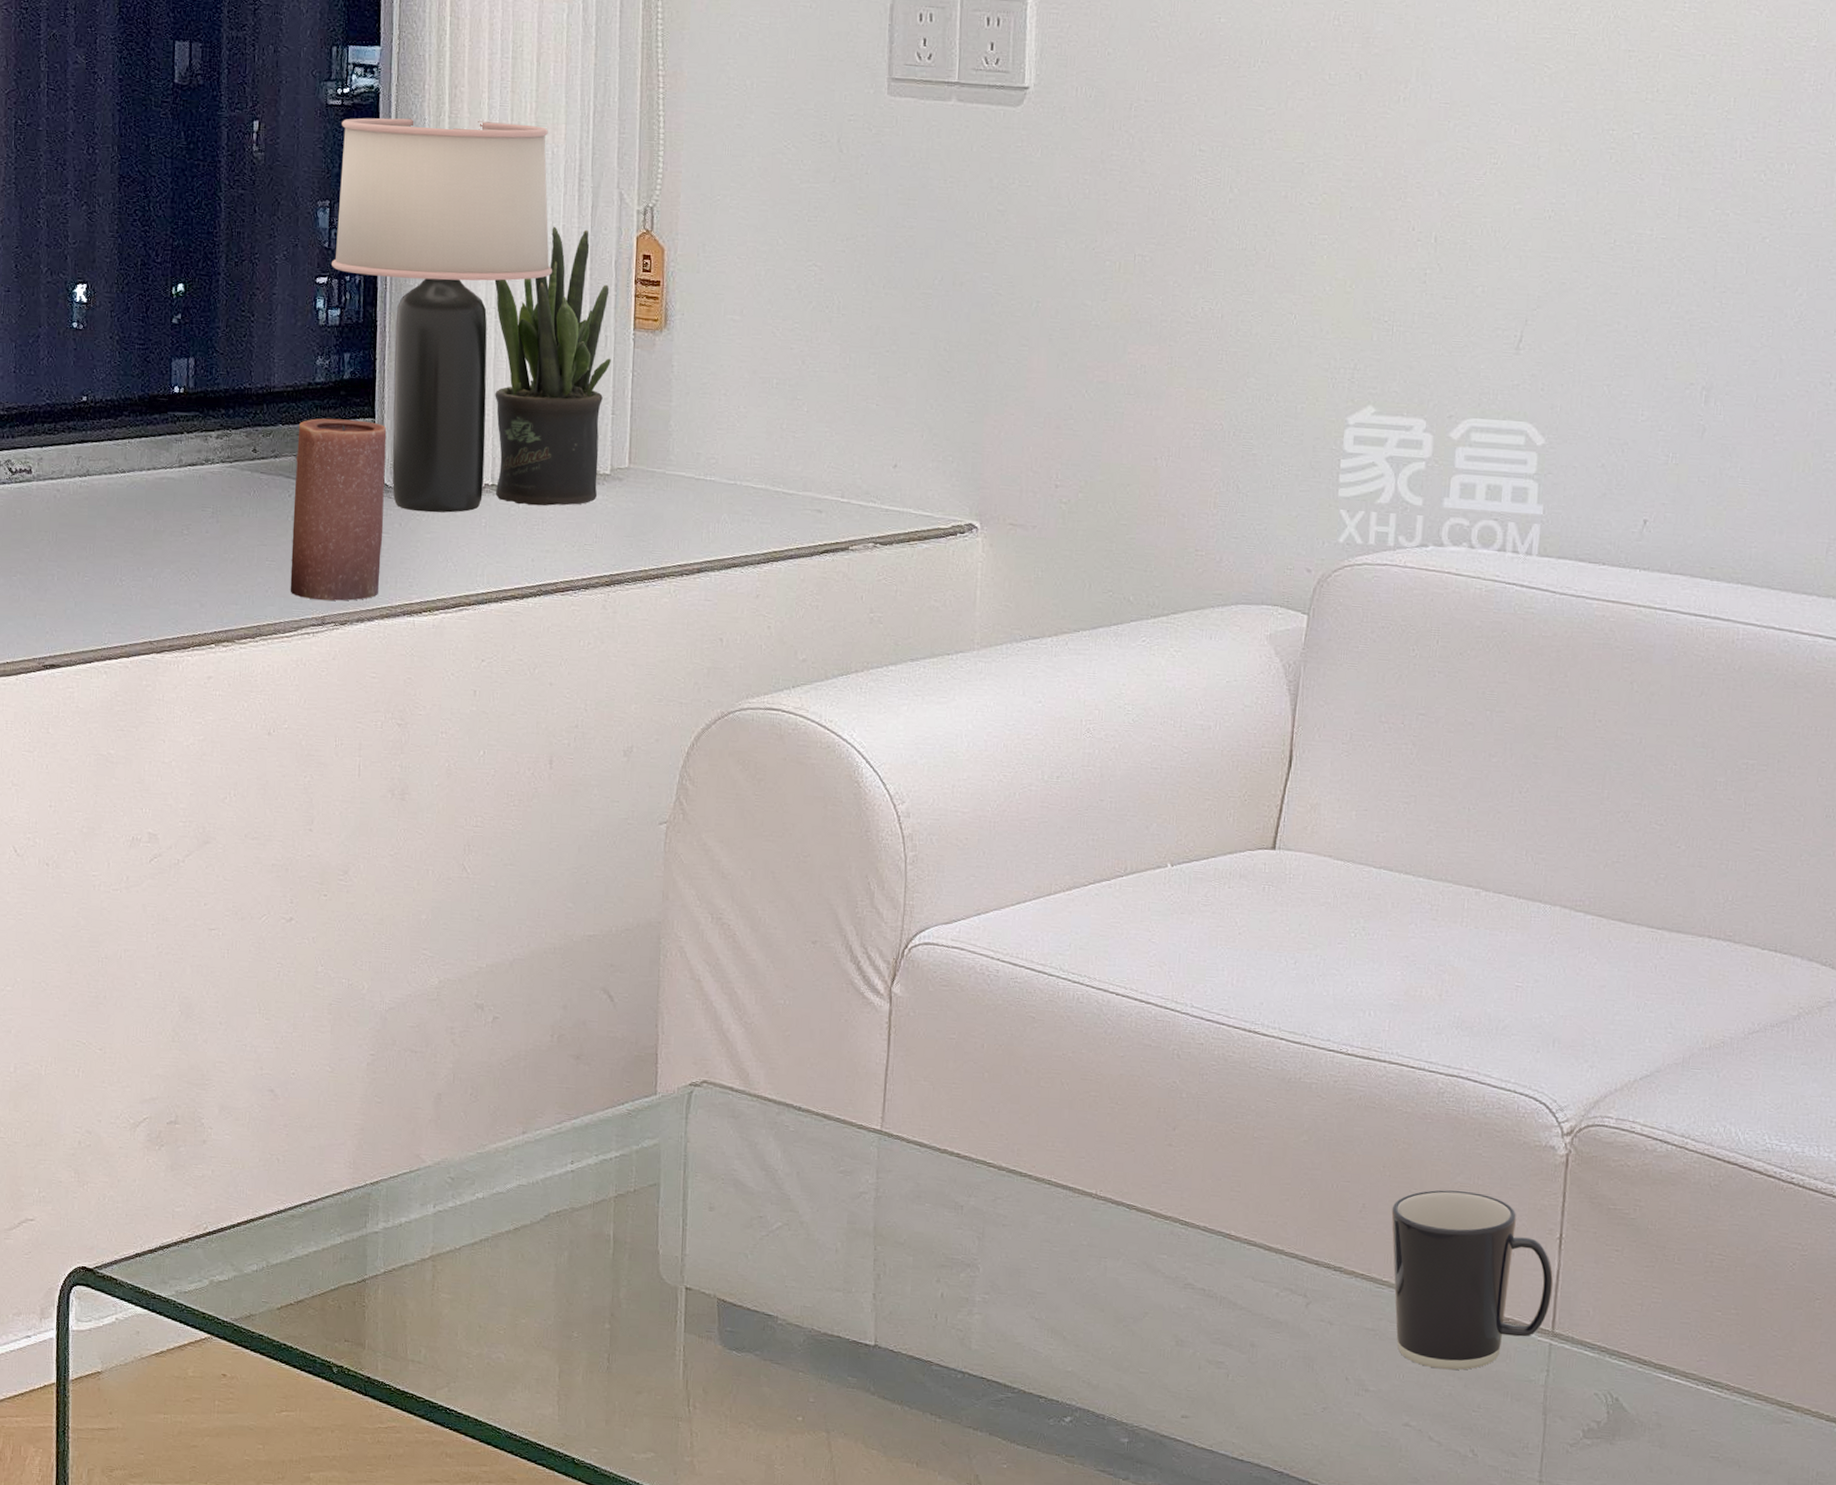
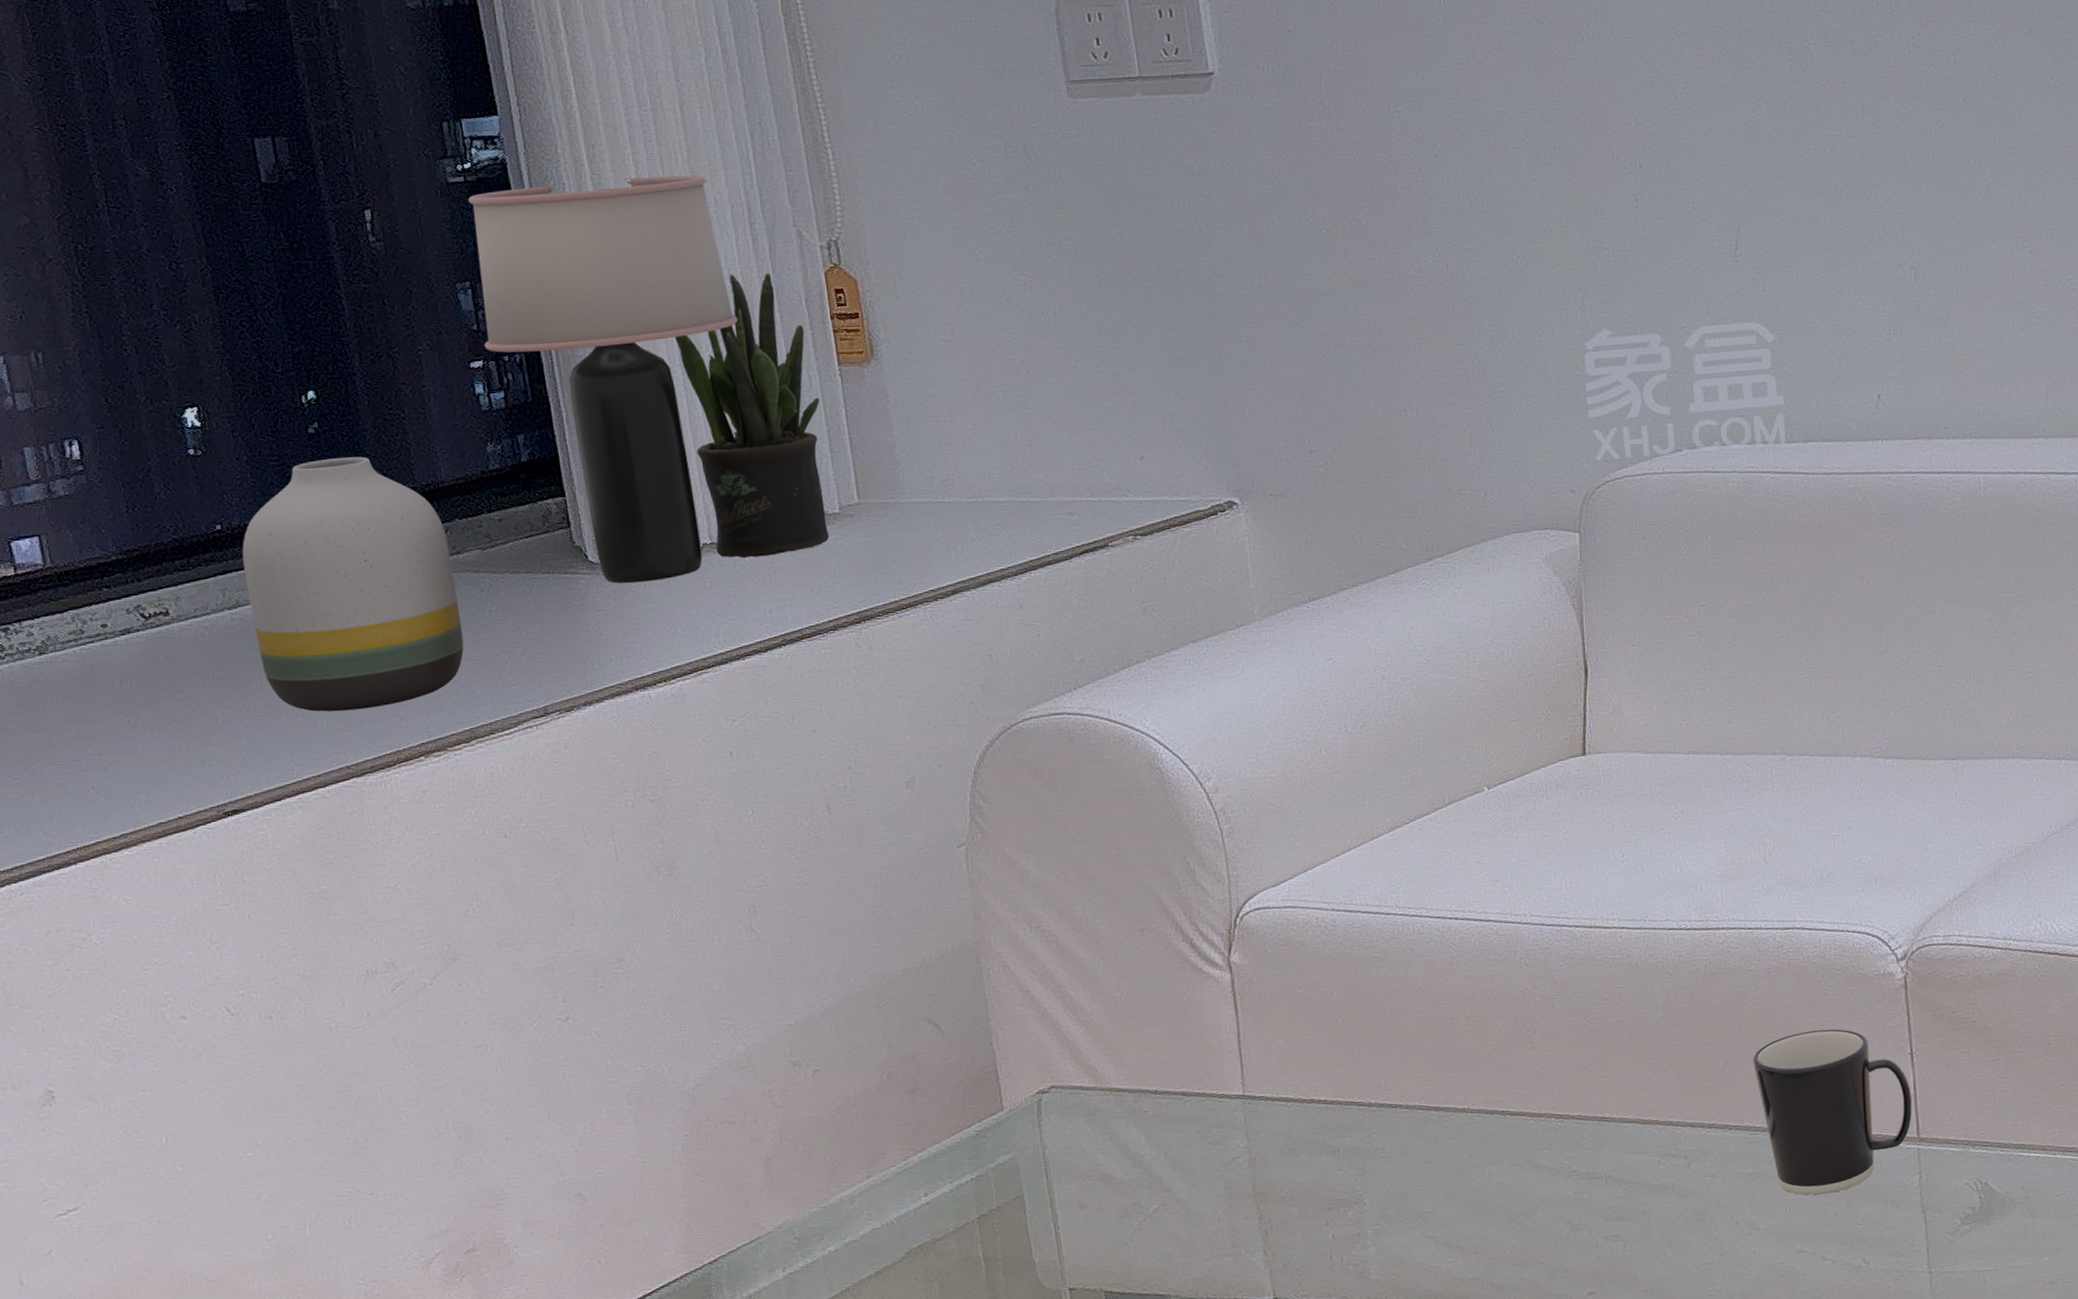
vase: none [97,349,269,591] -> present [242,456,464,712]
candle: present [290,418,387,601] -> none [479,501,603,692]

